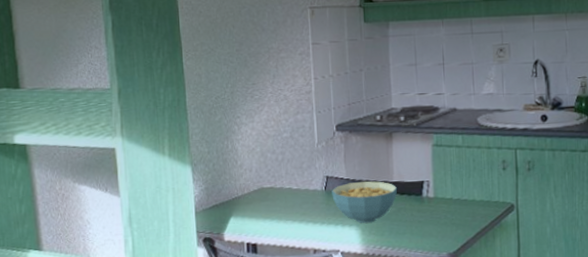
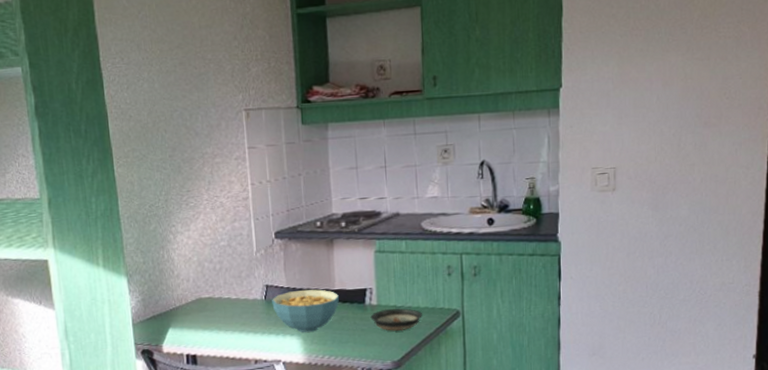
saucer: none [427,201,478,224] -> present [370,308,422,331]

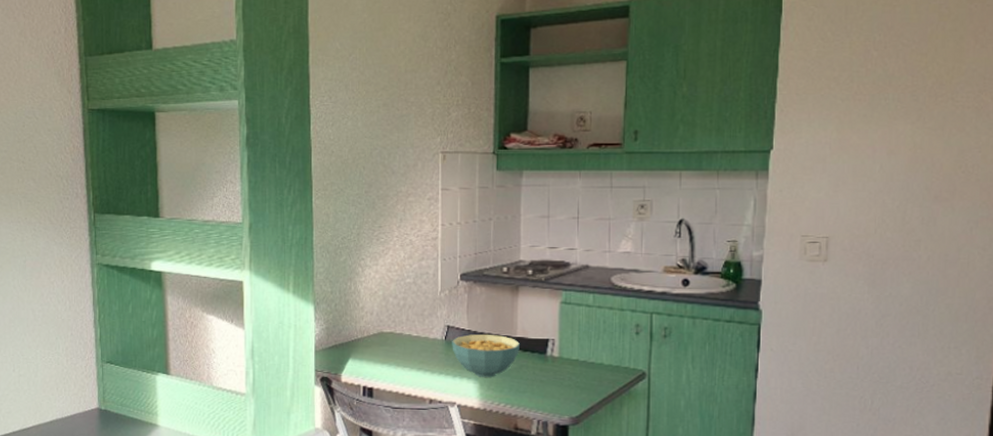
saucer: present [370,308,422,331] -> none [551,362,605,387]

